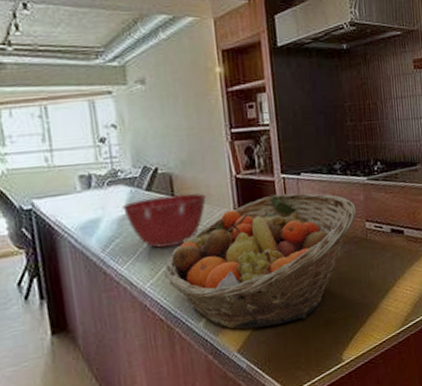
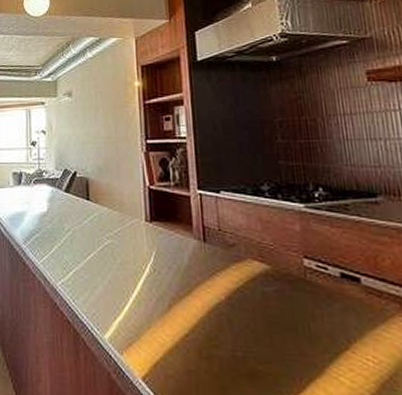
mixing bowl: present [123,193,207,248] -> none [44,199,120,249]
fruit basket: present [164,193,357,330] -> none [74,211,291,362]

